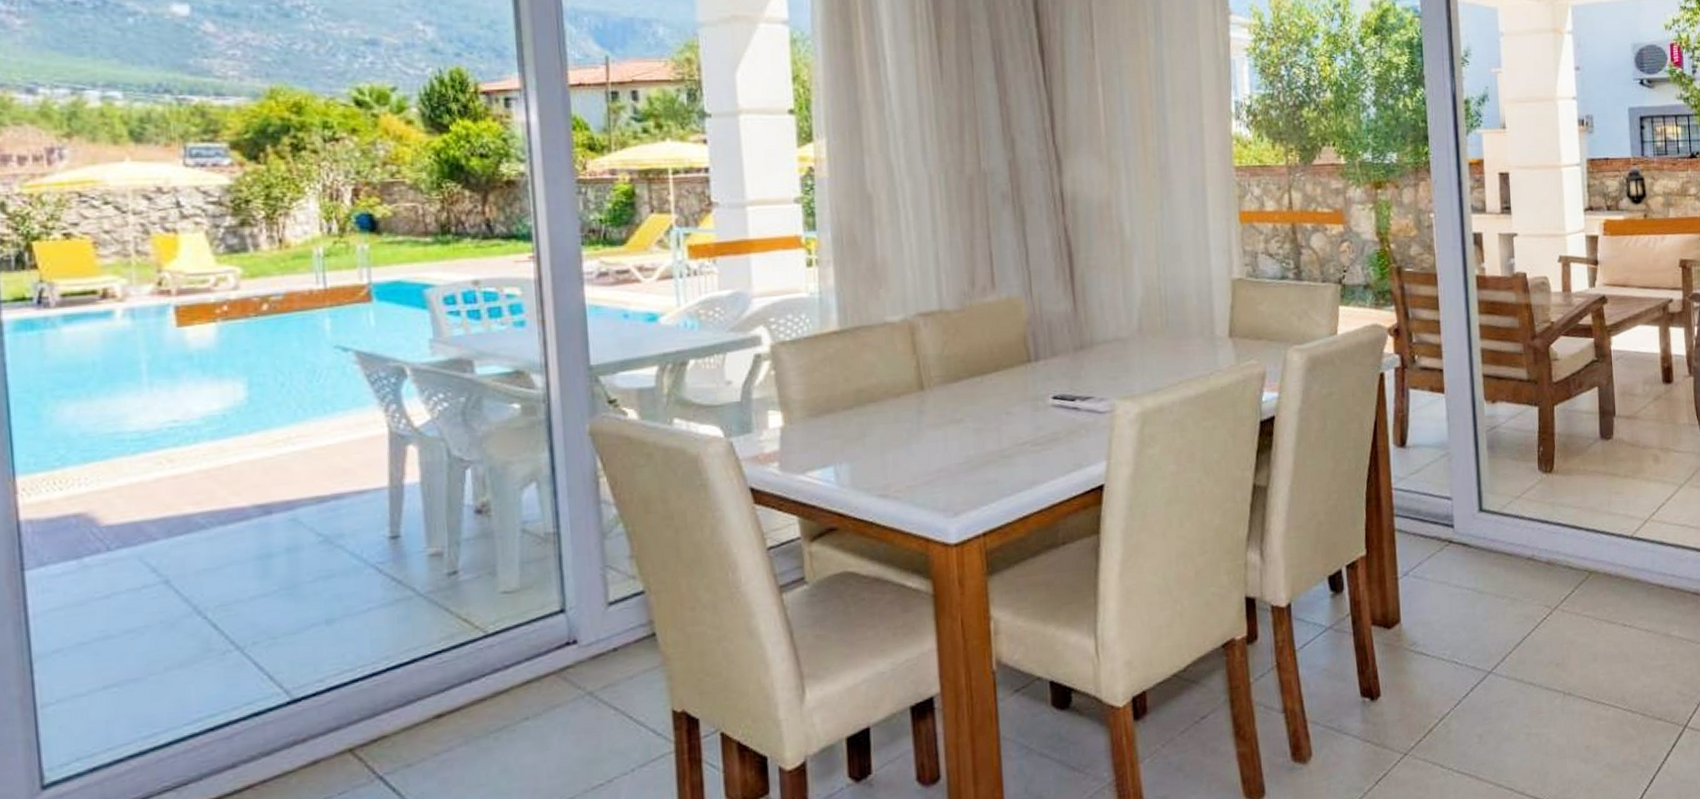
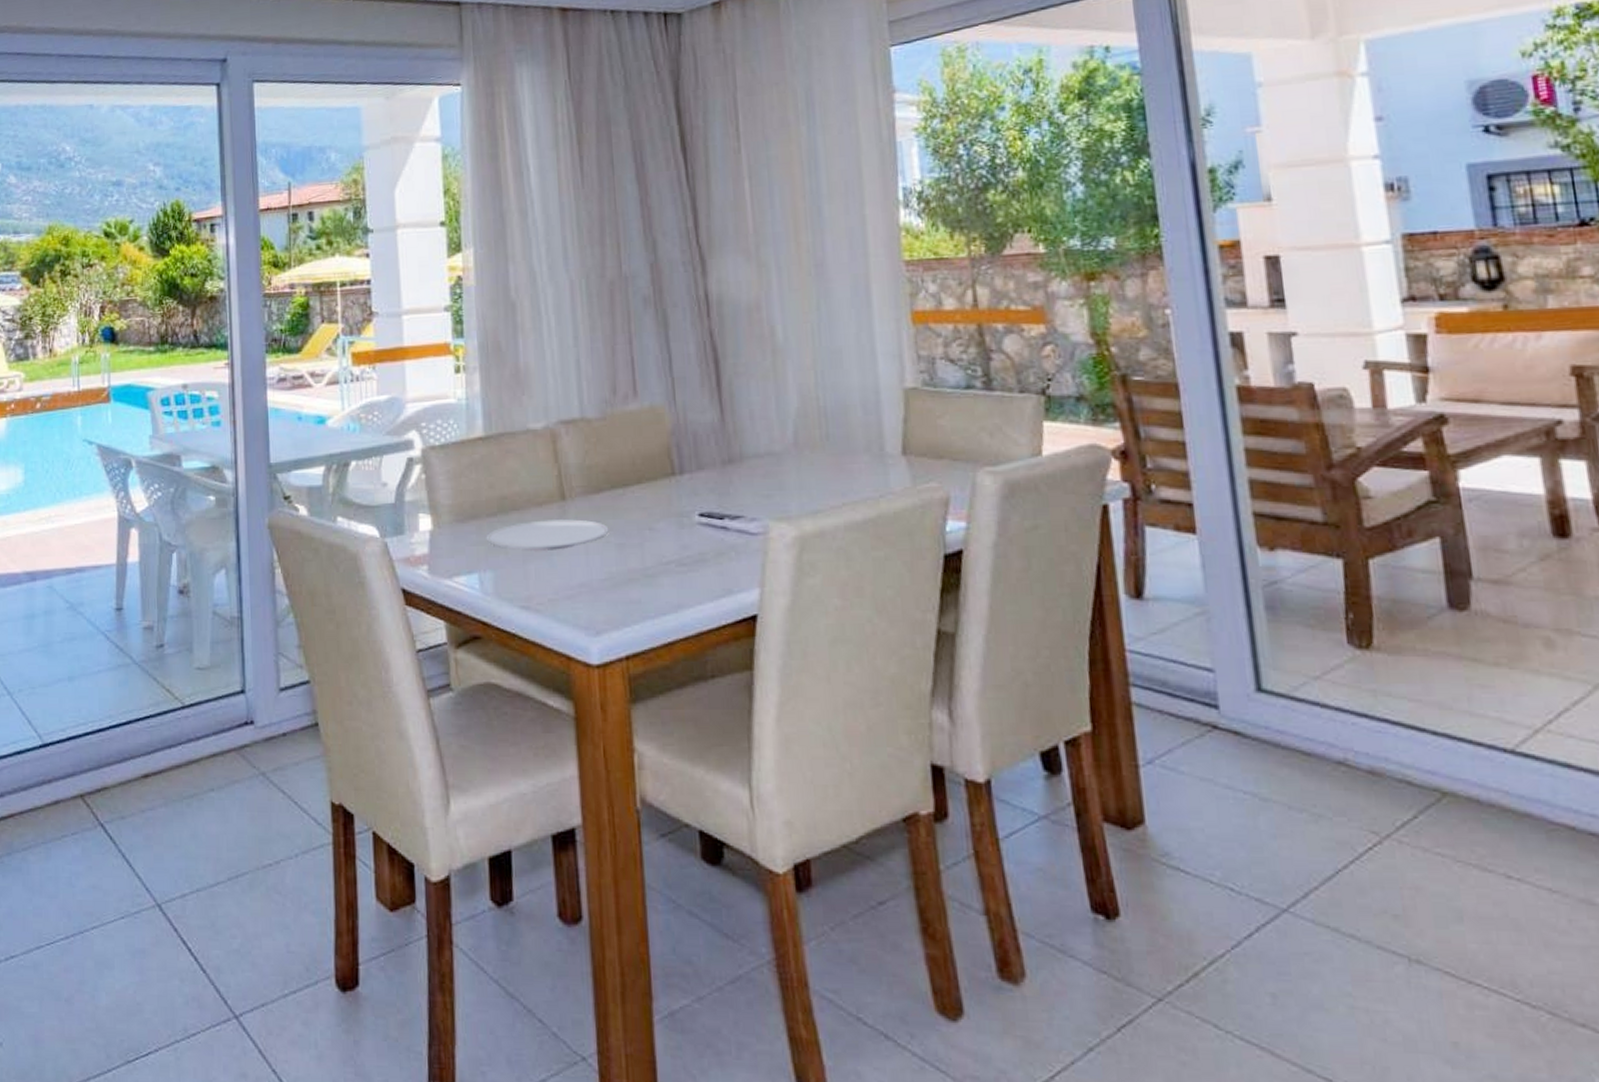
plate: none [841,408,967,441] -> present [486,519,609,551]

